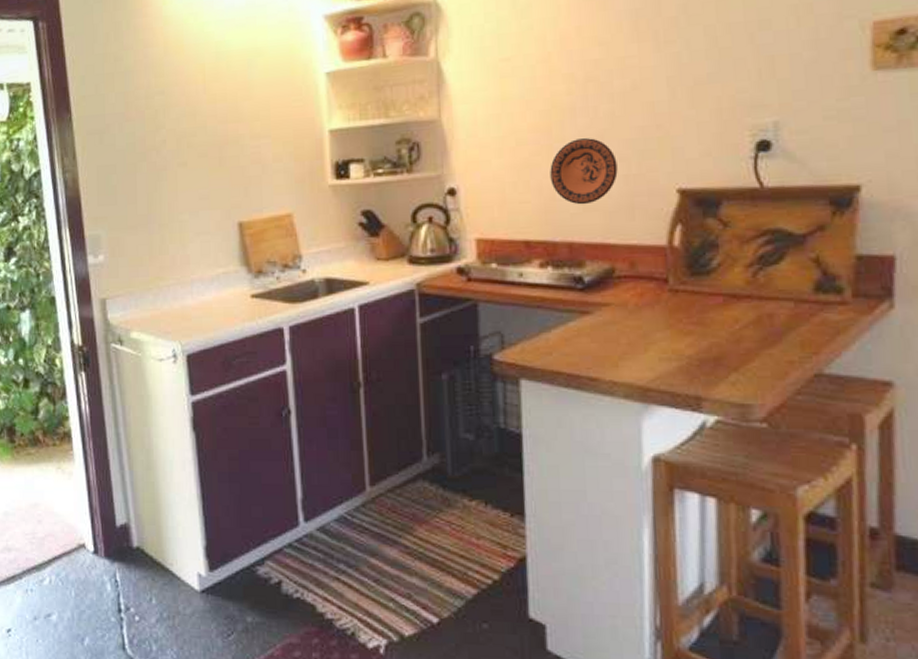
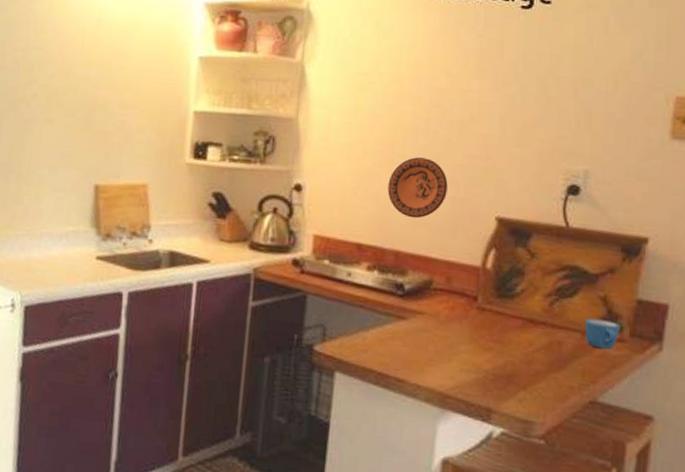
mug: none [796,283,841,316] -> present [584,318,621,350]

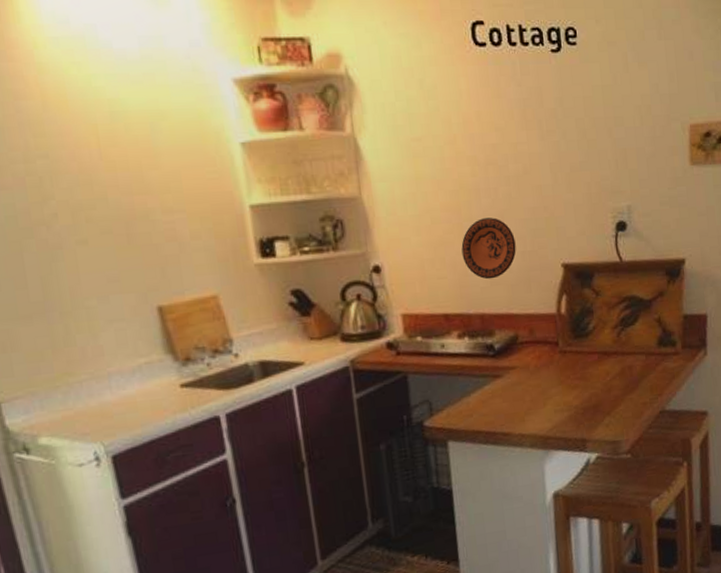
mug: present [584,318,621,350] -> none [646,338,674,365]

